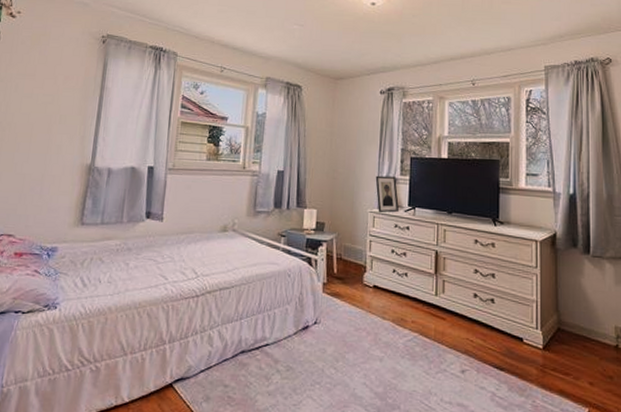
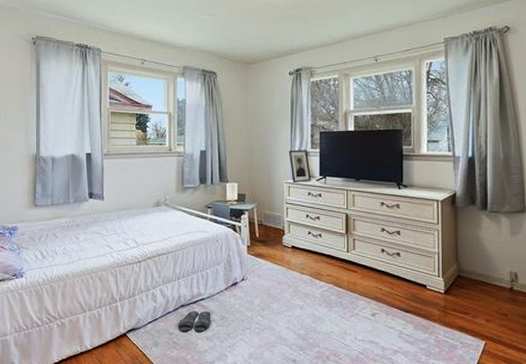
slippers: none [236,359,275,386] -> present [179,311,211,333]

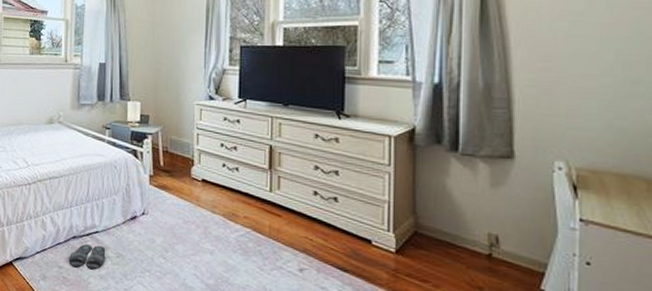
picture frame: present [289,150,311,183] -> none [201,66,228,106]

